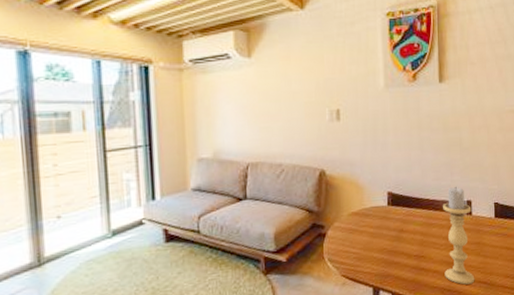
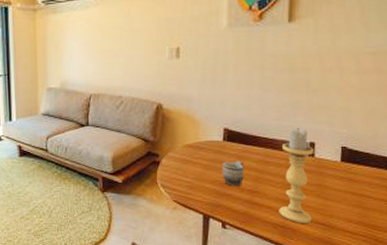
mug: none [388,225,410,253] -> present [222,161,244,186]

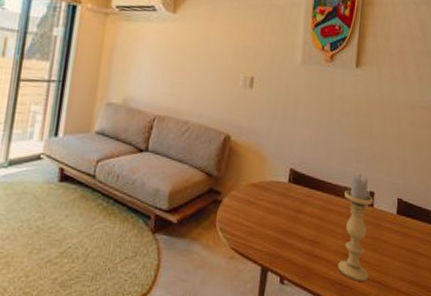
mug: present [222,161,244,186] -> none [284,205,307,235]

